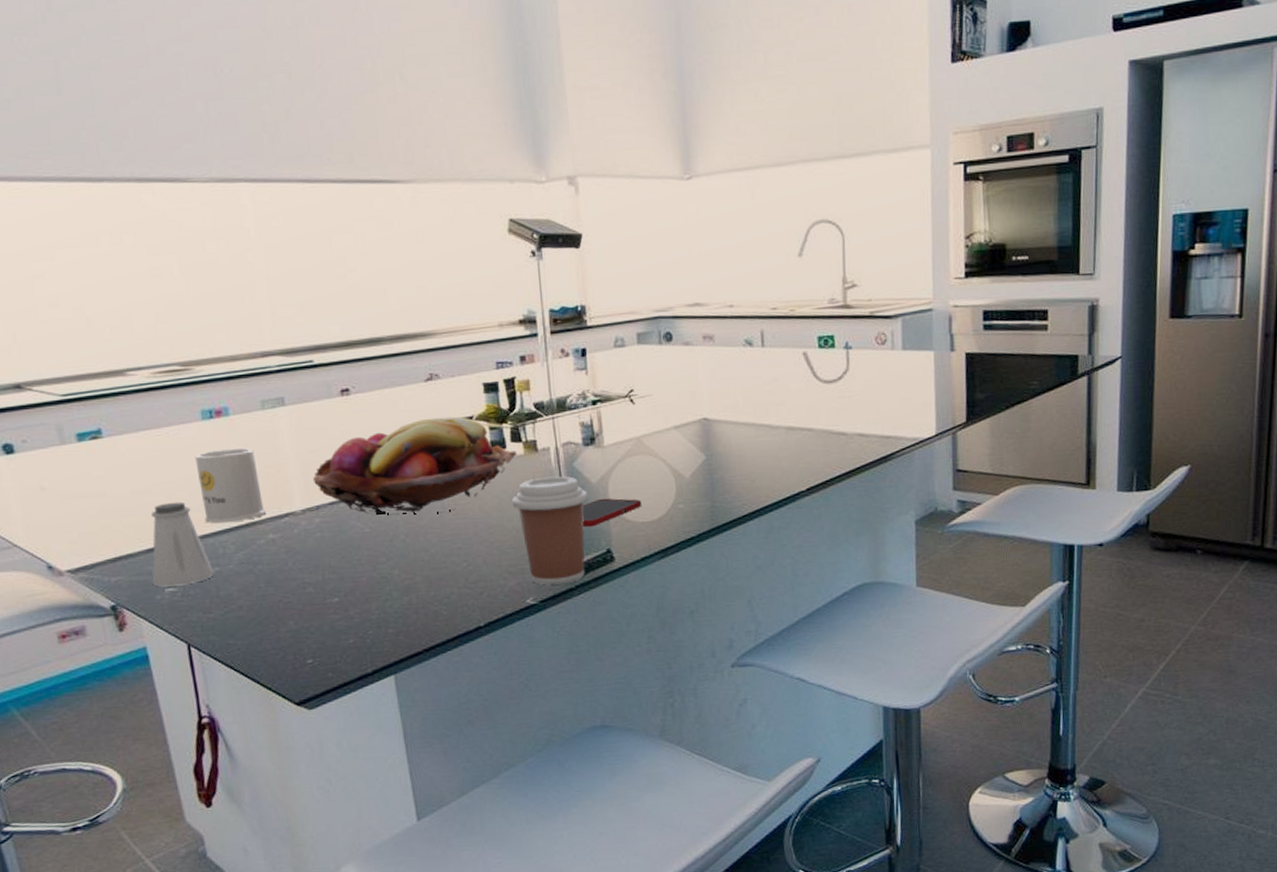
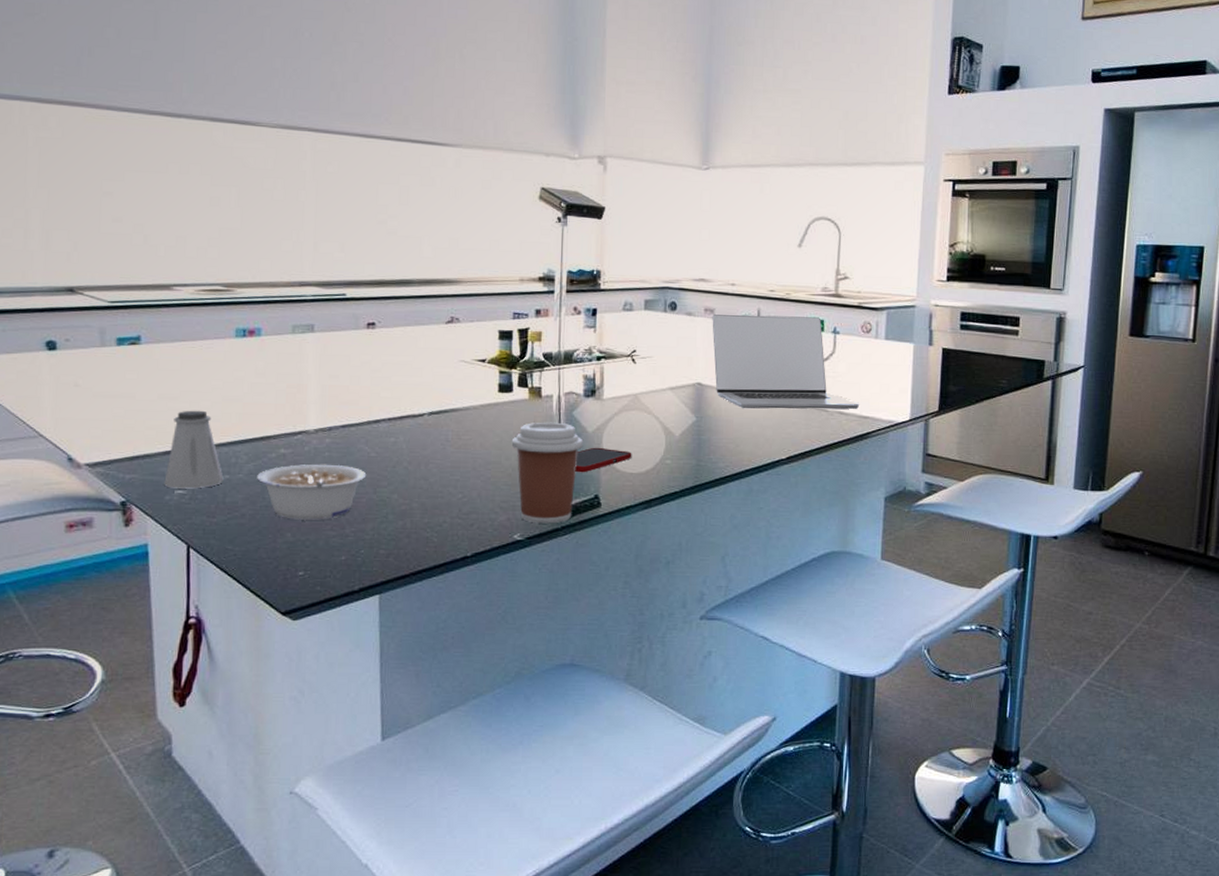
mug: present [195,447,265,524] -> none [223,366,281,435]
legume: none [248,544,363,607] -> present [257,464,367,520]
fruit basket: present [312,416,517,515] -> none [329,357,522,445]
laptop: none [712,333,880,442] -> present [712,314,859,409]

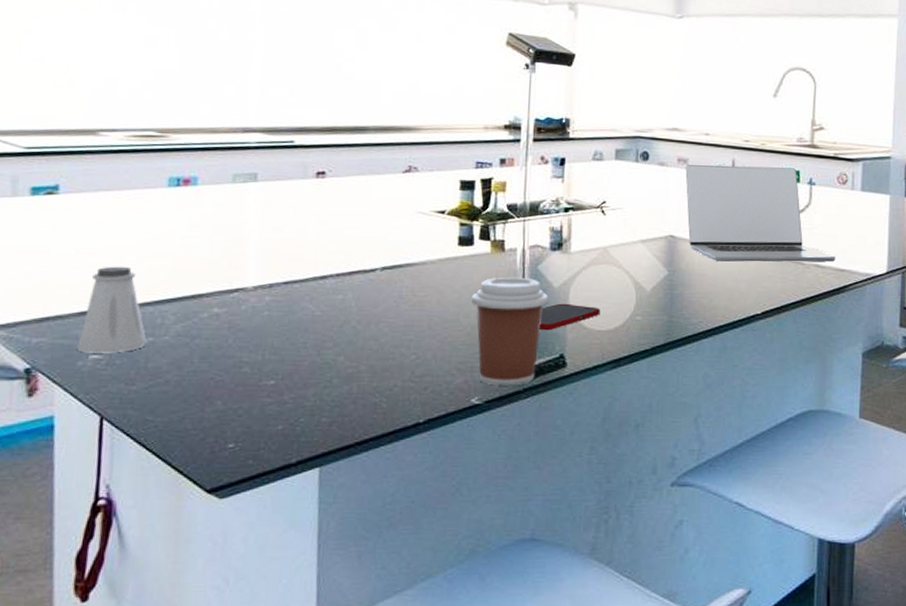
legume: present [257,464,367,520] -> none [185,324,310,386]

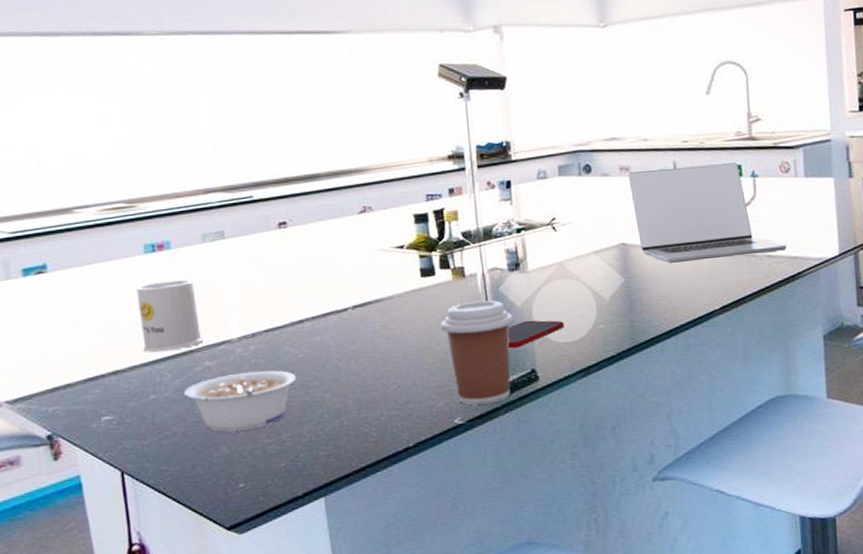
saltshaker: present [77,266,147,353] -> none [89,332,150,416]
mug: none [149,217,216,293] -> present [136,279,202,353]
legume: none [185,324,310,386] -> present [184,370,297,432]

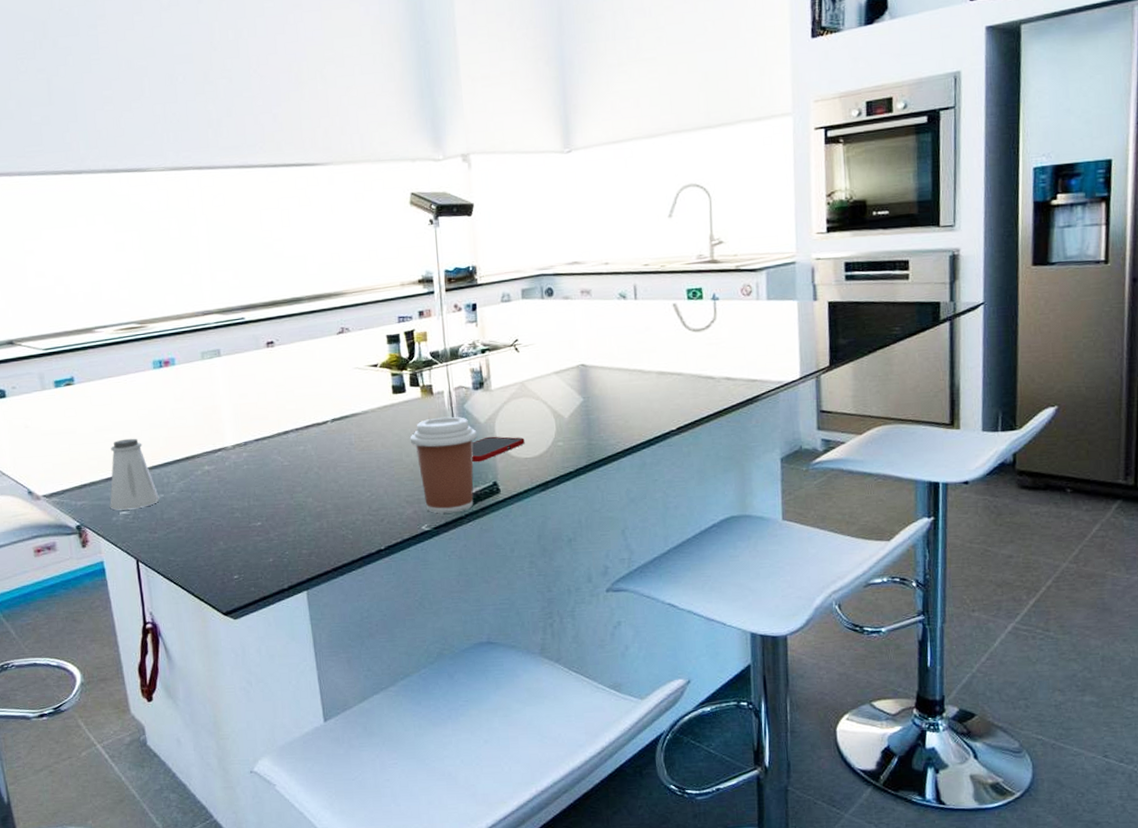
saltshaker: none [89,332,150,416] -> present [110,438,160,510]
mug: present [136,279,202,353] -> none [147,392,202,457]
legume: present [184,370,297,432] -> none [187,475,283,529]
laptop: present [628,163,787,264] -> none [589,286,746,385]

